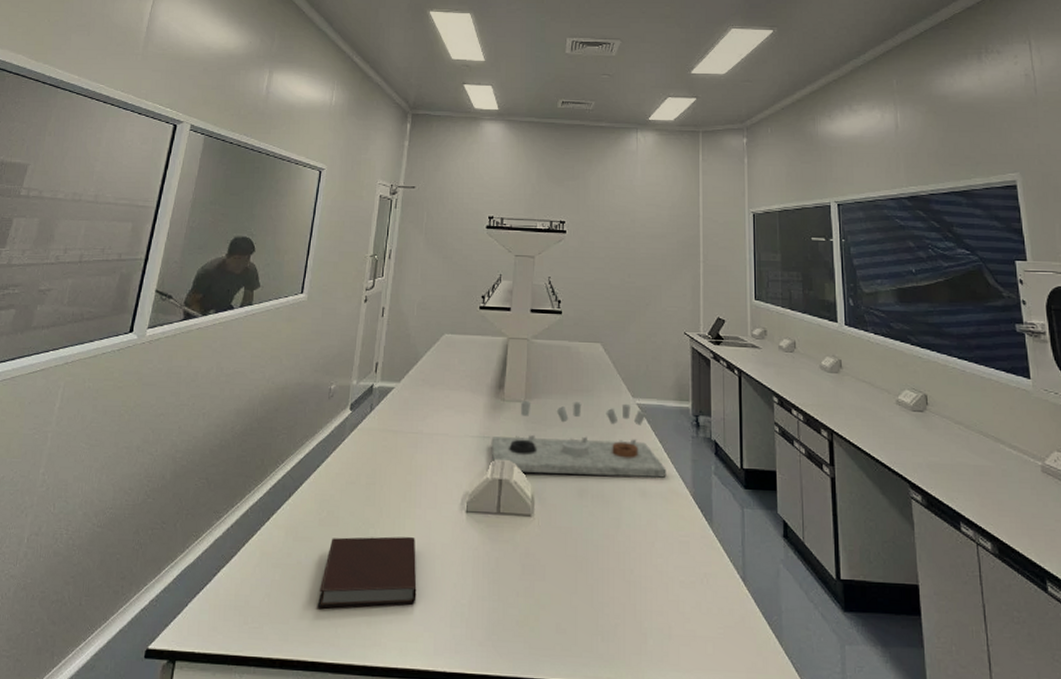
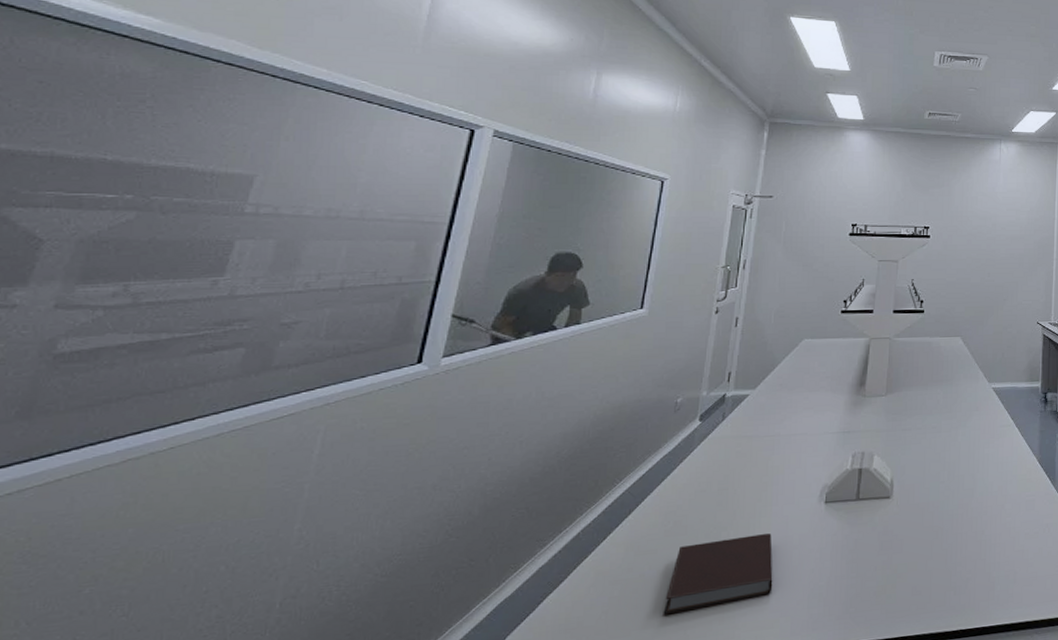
laboratory equipment: present [491,400,666,478] -> none [851,388,1017,461]

